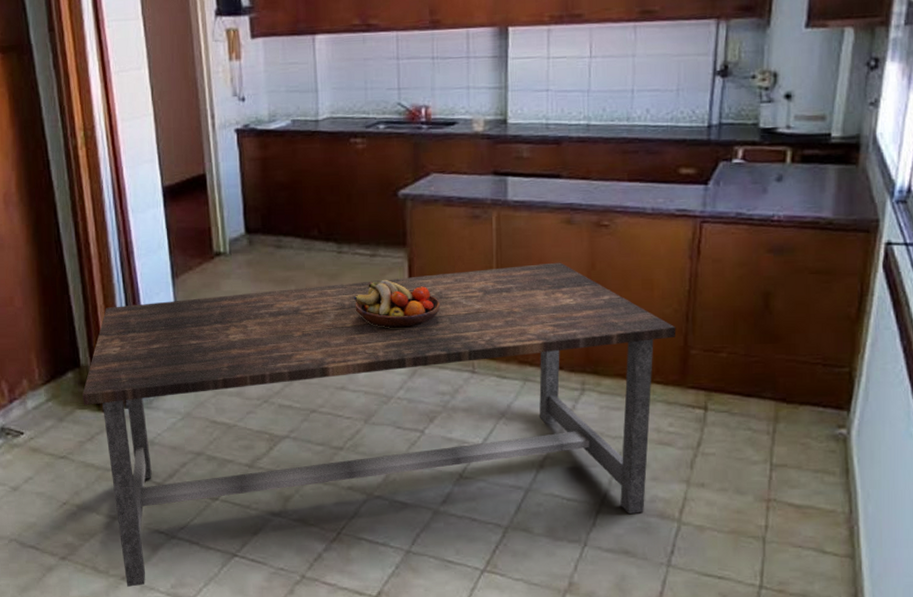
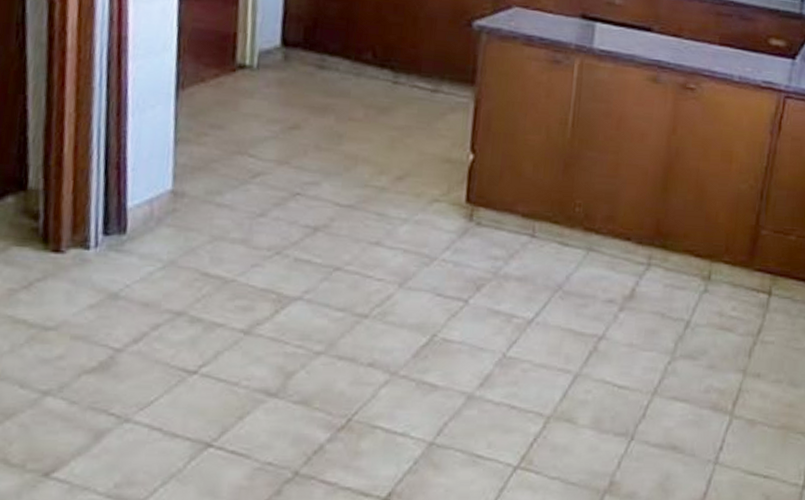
dining table: present [82,262,676,587] -> none [23,116,750,486]
fruit bowl: present [353,279,441,329] -> none [405,120,506,179]

